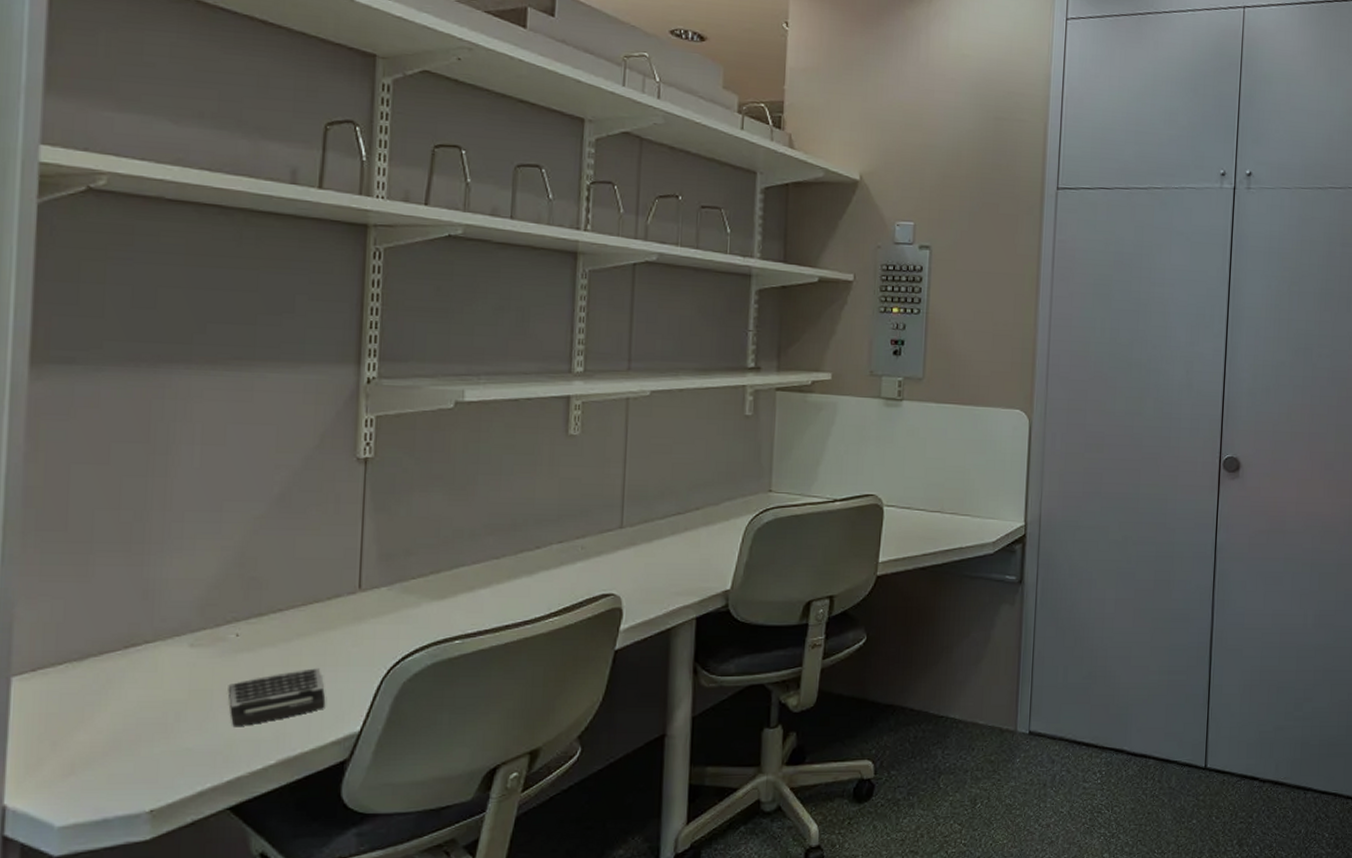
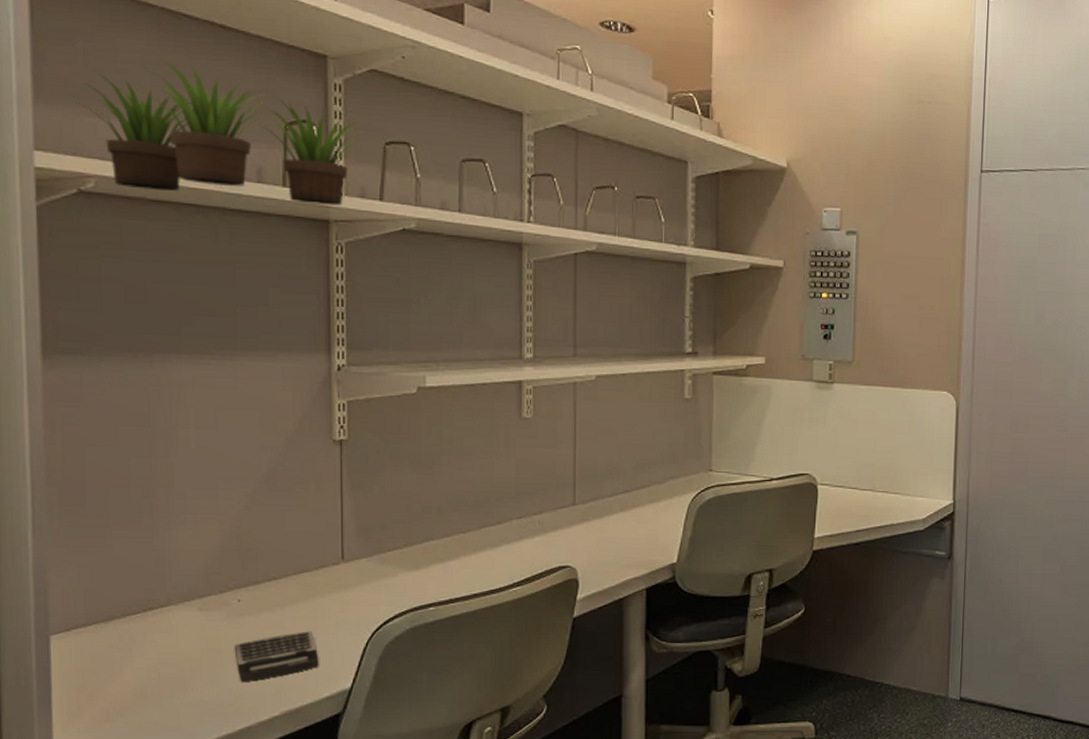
plant: none [91,50,412,210] -> present [74,56,364,206]

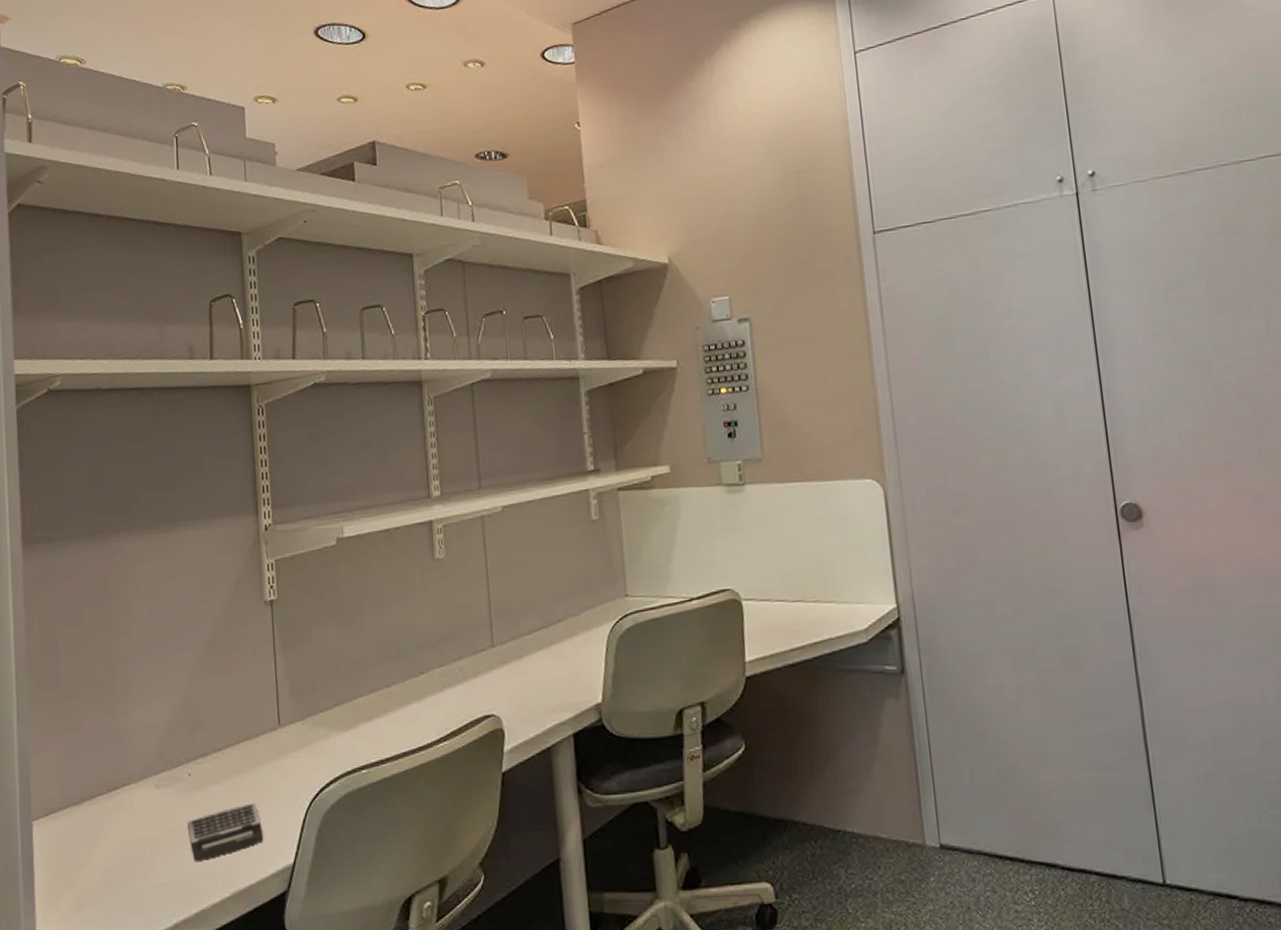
plant: present [74,56,364,206] -> none [44,259,276,381]

